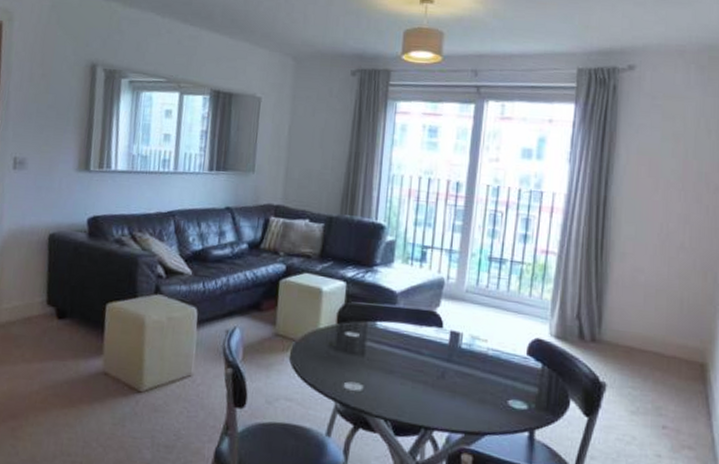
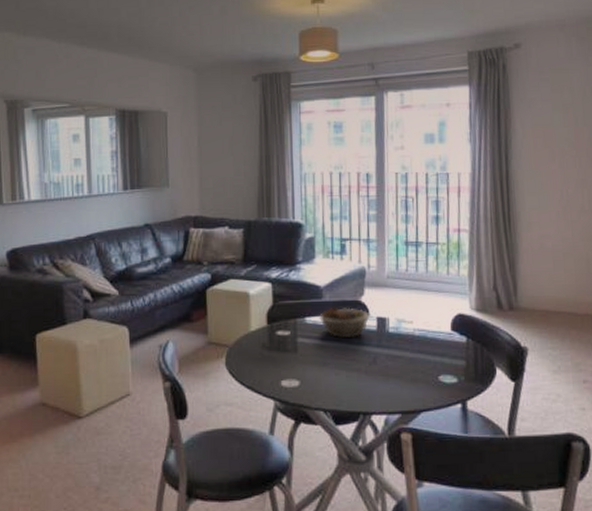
succulent planter: none [391,313,444,350] -> present [319,305,370,339]

